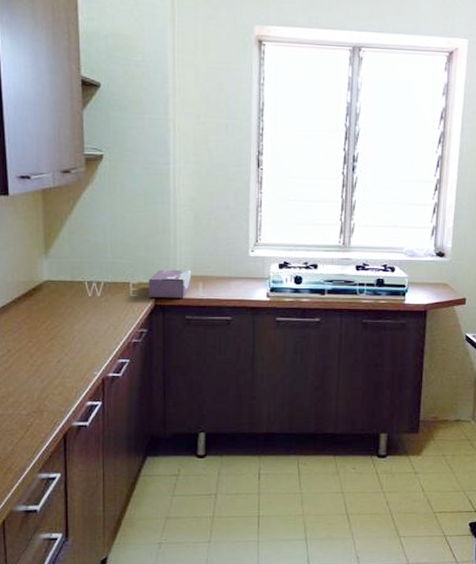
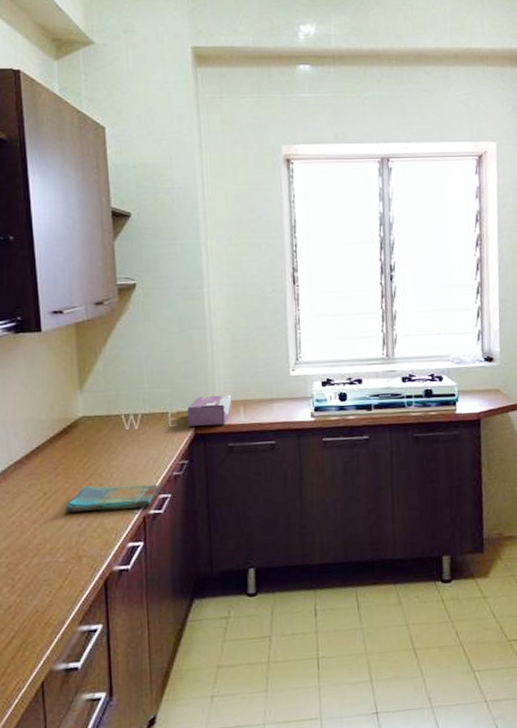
dish towel: none [27,346,121,370] -> present [64,484,162,513]

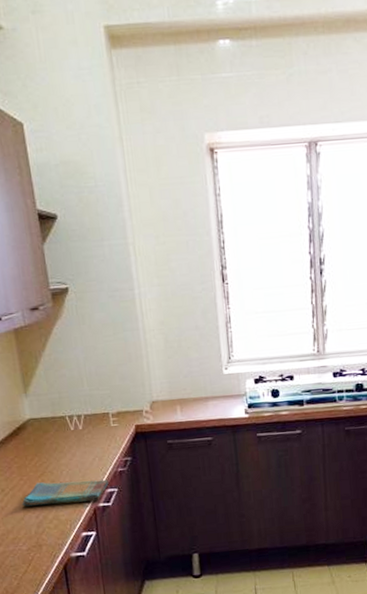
tissue box: present [187,394,233,426] -> none [126,394,170,425]

